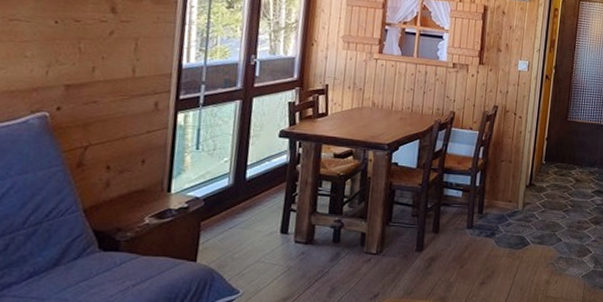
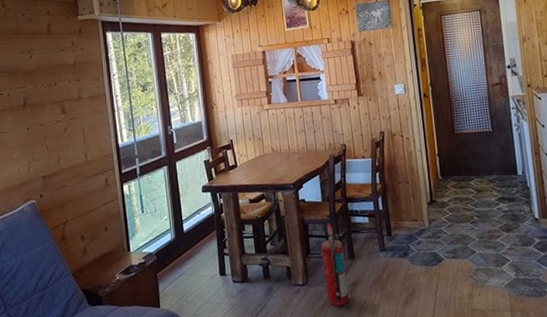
fire extinguisher: none [400,192,429,280] -> present [320,223,349,306]

